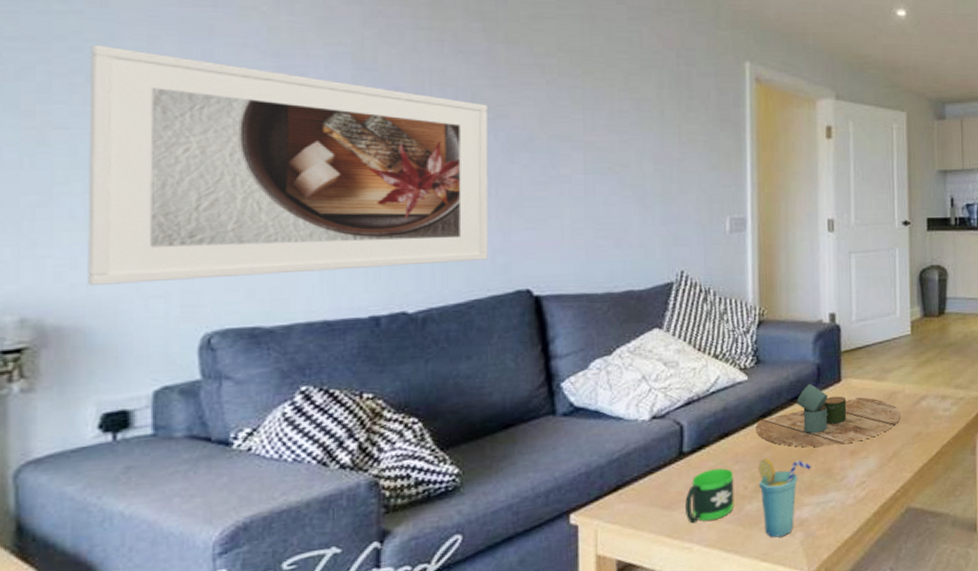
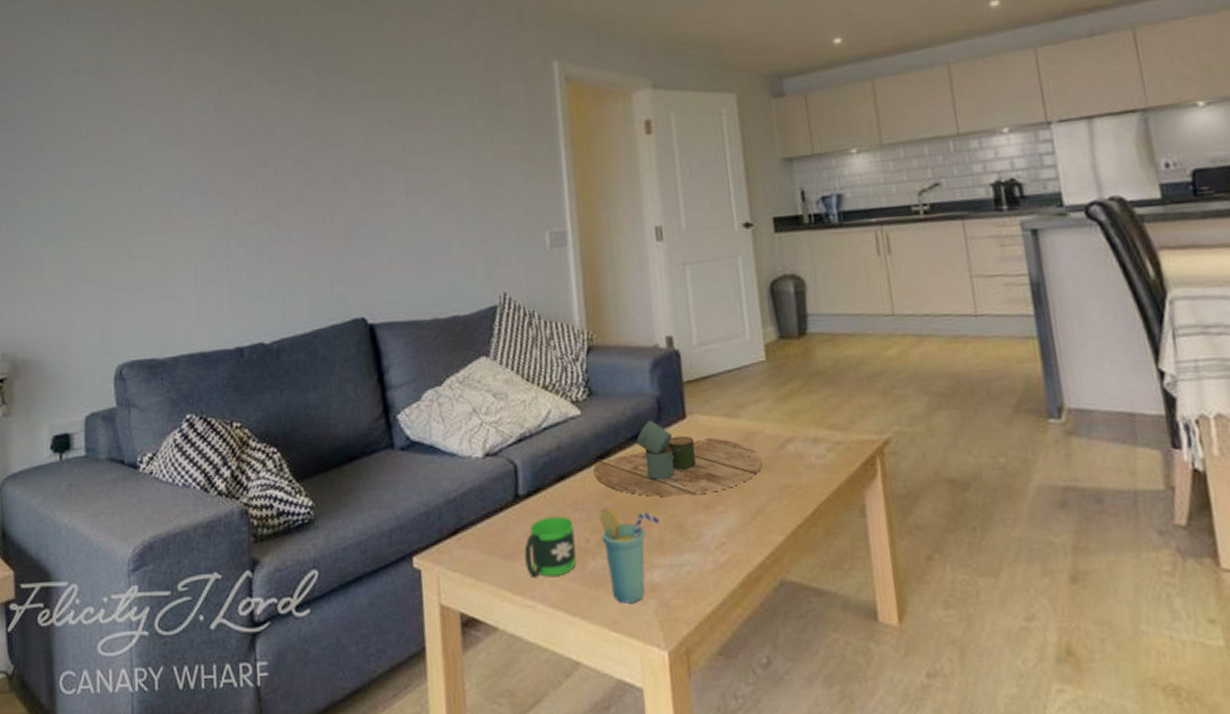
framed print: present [87,44,489,285] -> none [41,120,328,324]

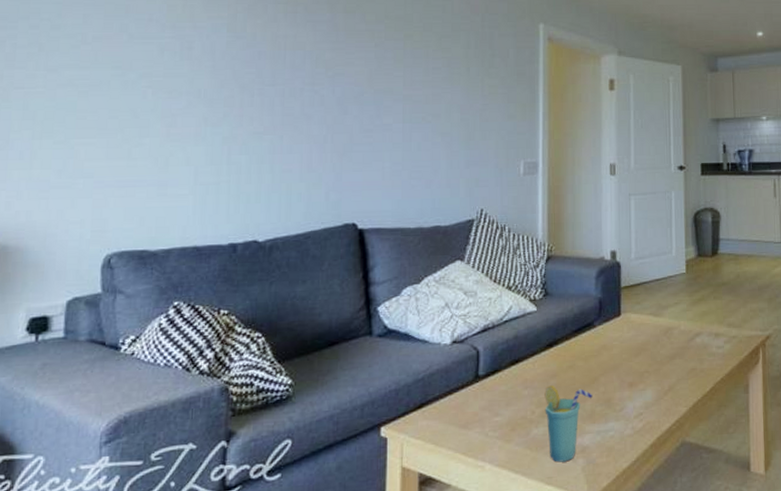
mug: present [524,516,577,578] -> none [480,393,523,444]
decorative tray: present [593,420,763,497] -> none [543,316,676,378]

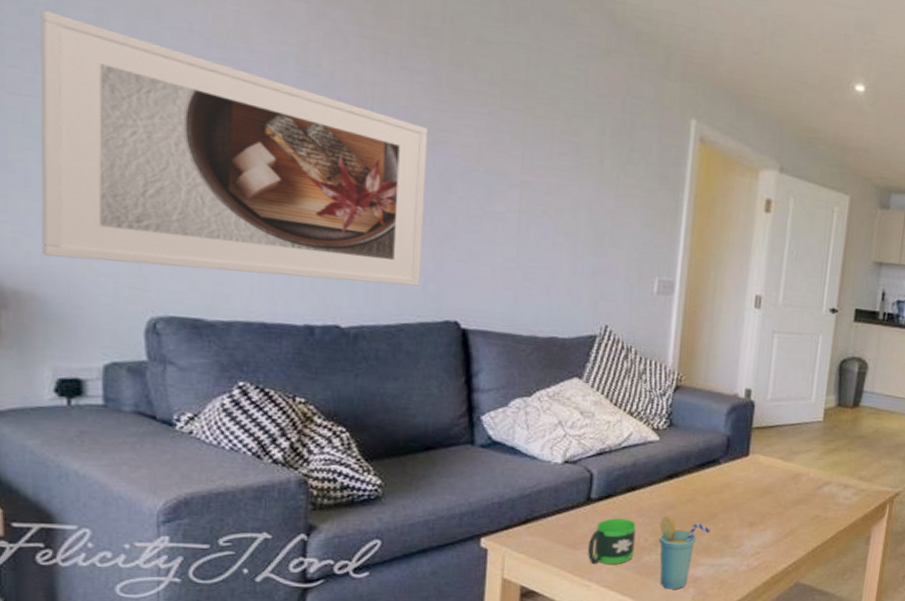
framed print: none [28,22,328,213] -> present [40,9,427,286]
mug: none [480,393,523,444] -> present [588,518,636,565]

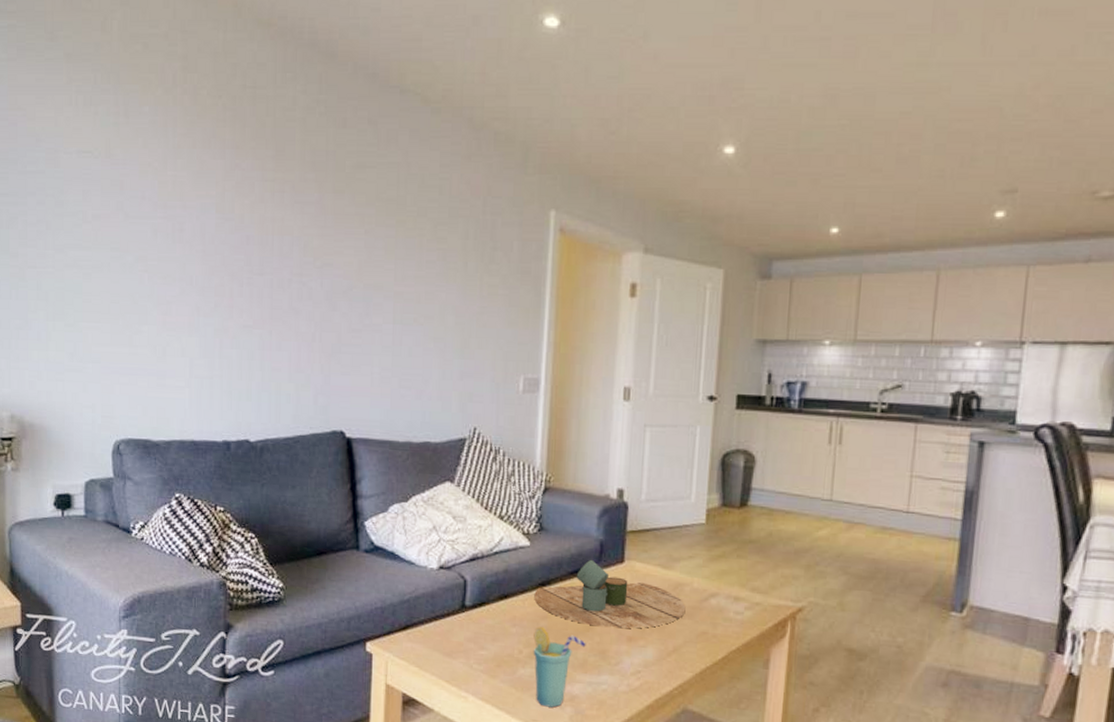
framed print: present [40,9,427,286] -> none [47,198,316,400]
mug: present [588,518,636,565] -> none [464,627,510,676]
decorative tray: none [661,453,802,515] -> present [534,559,686,629]

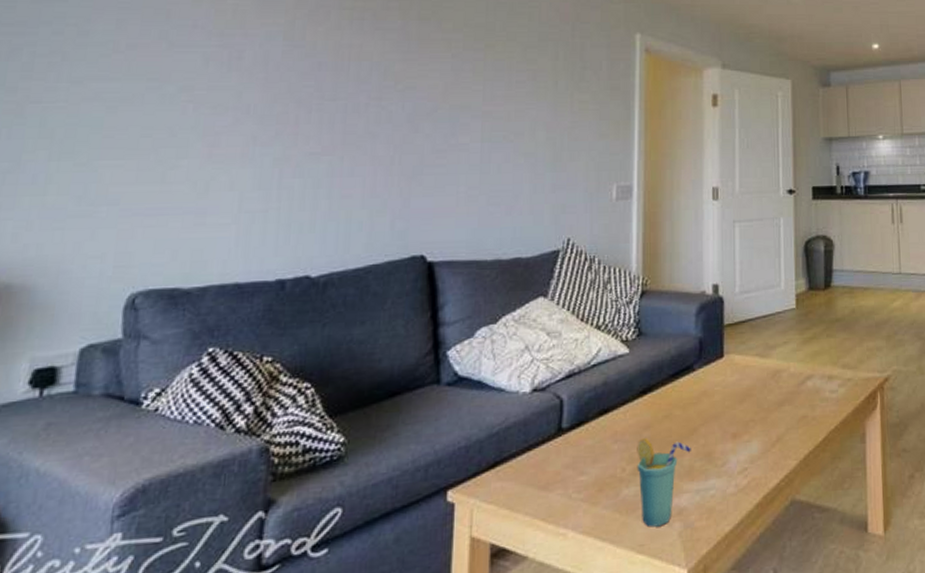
decorative tray: present [534,559,686,629] -> none [636,358,785,428]

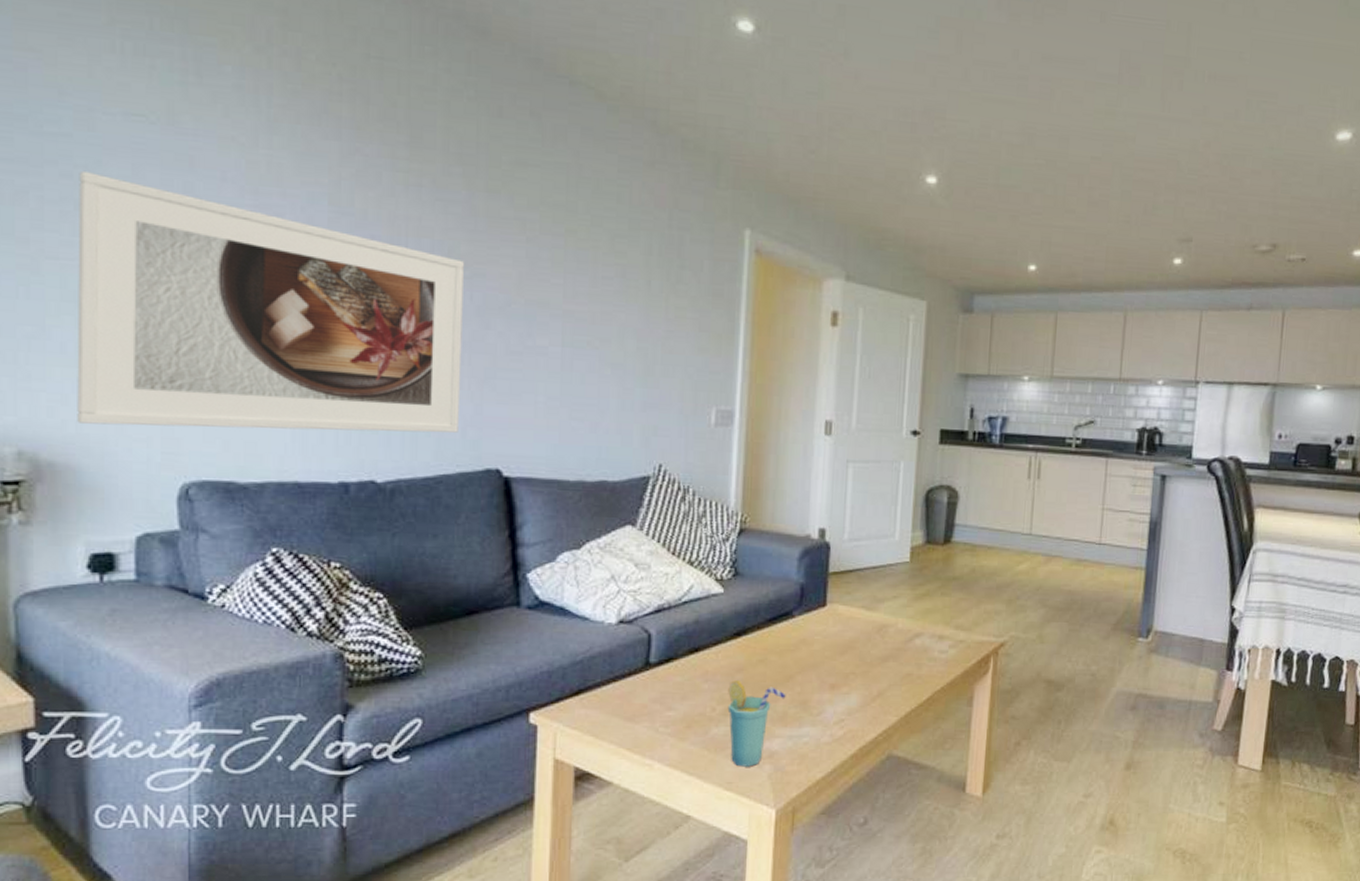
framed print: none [38,28,397,246] -> present [77,170,464,433]

